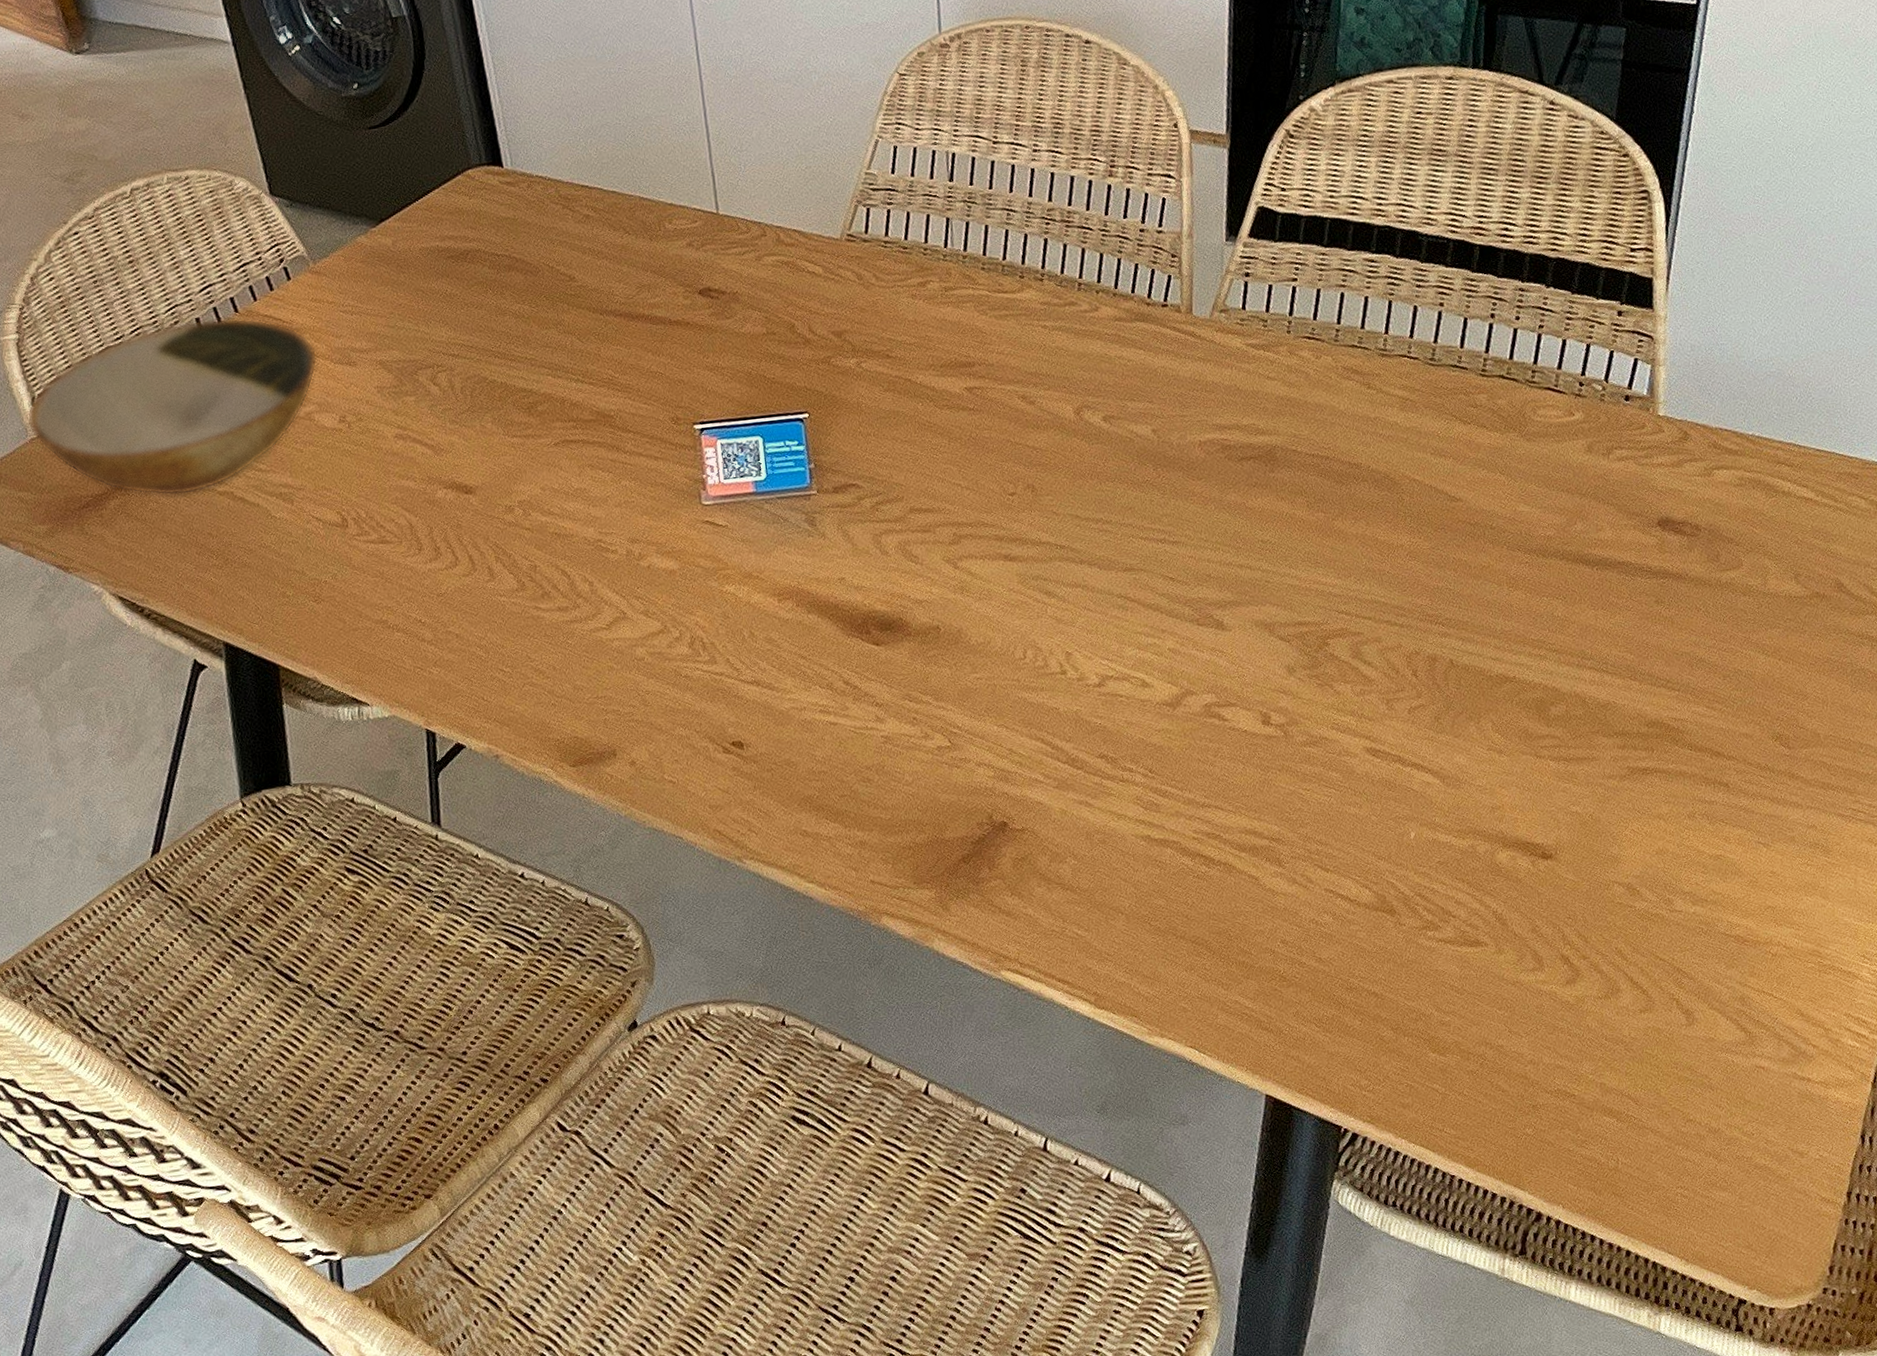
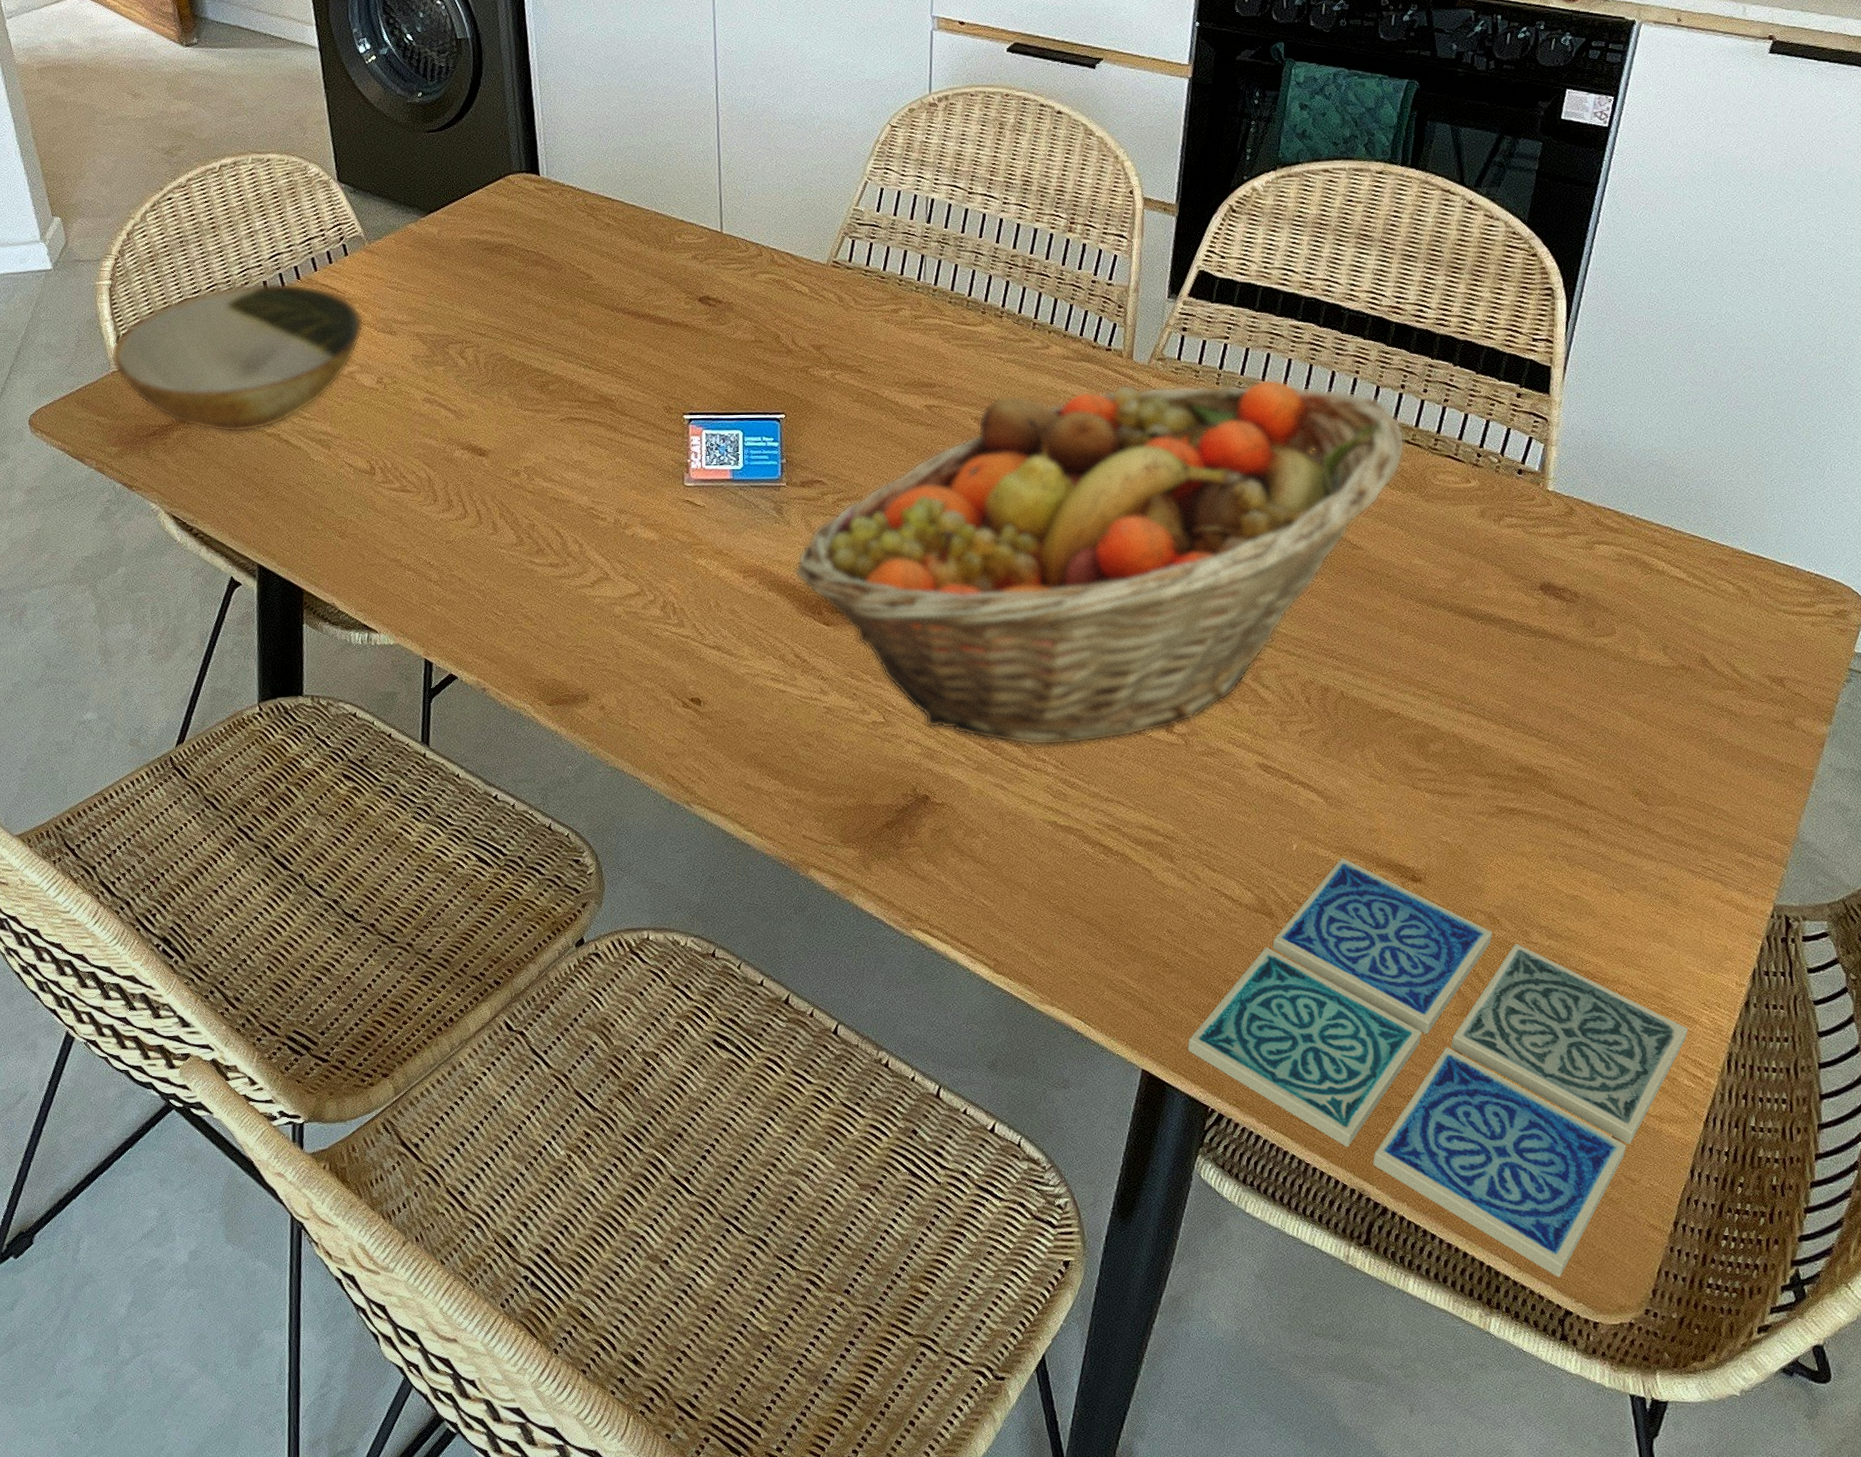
fruit basket: none [834,320,1500,755] -> present [794,379,1405,746]
drink coaster: none [1313,841,1849,1266] -> present [1188,857,1689,1278]

